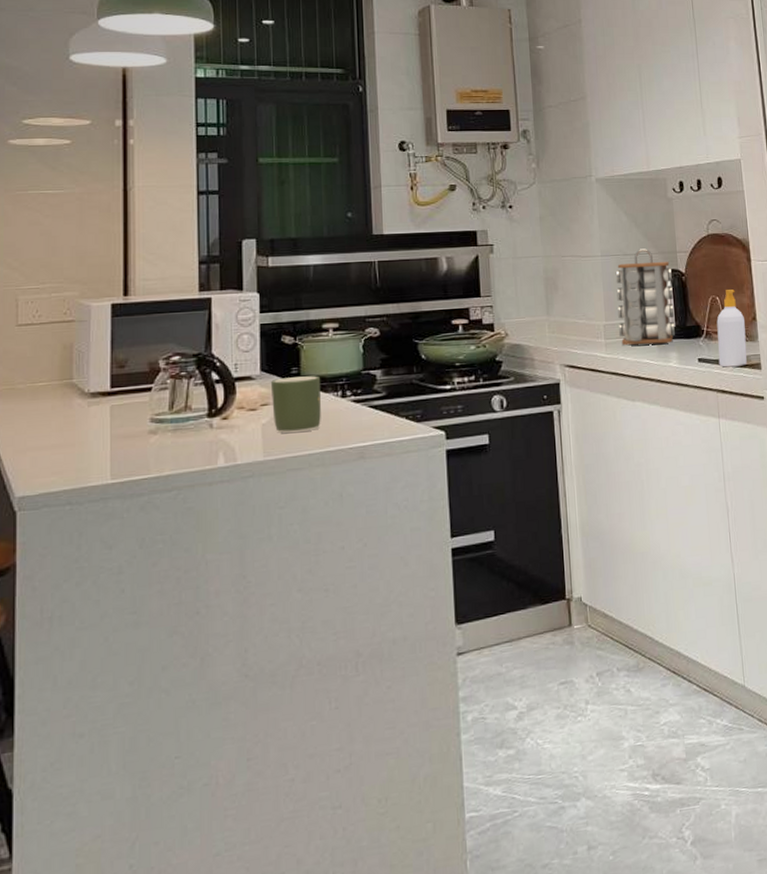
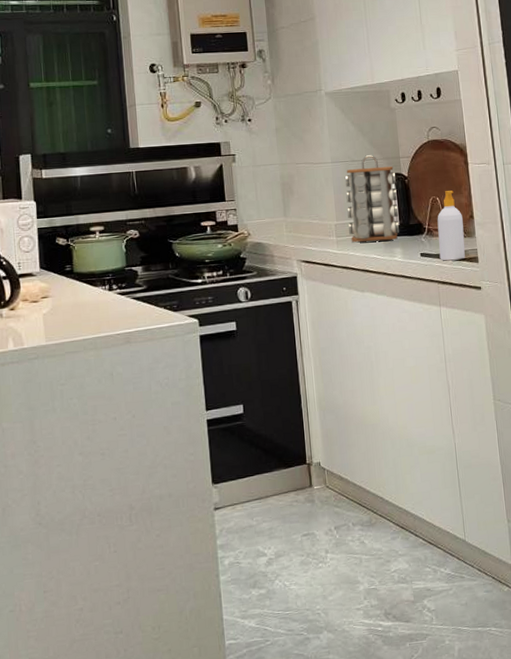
mug: present [271,376,321,434] -> none [49,272,93,322]

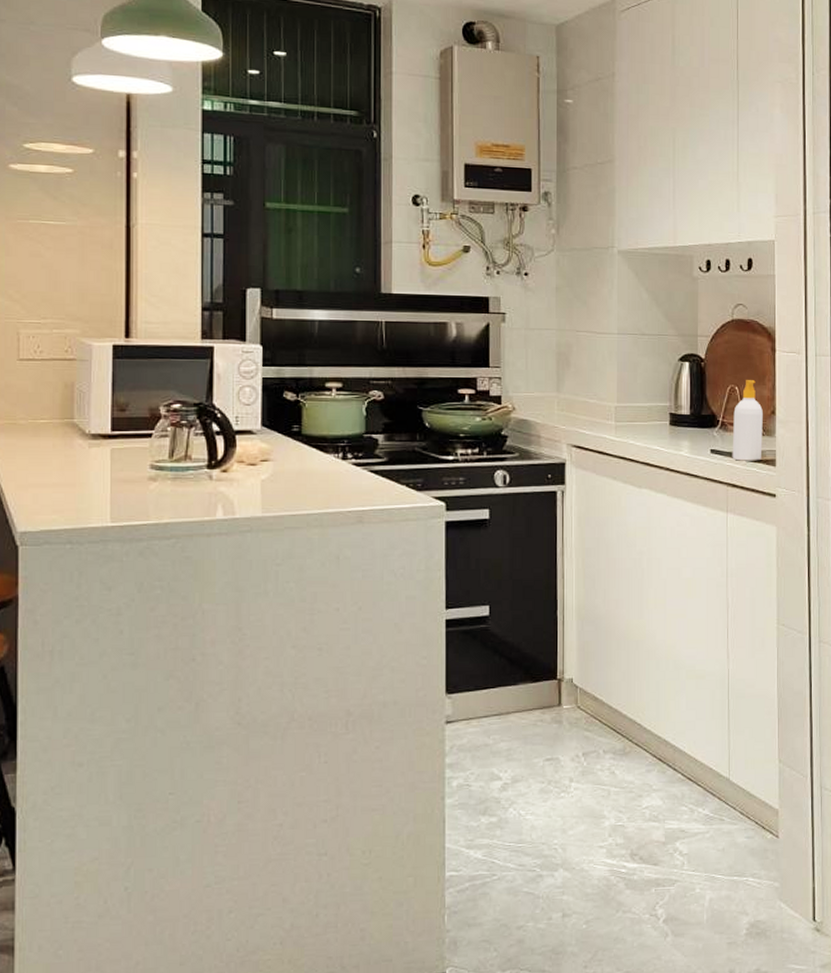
spice rack: present [345,155,399,243] -> none [631,329,692,432]

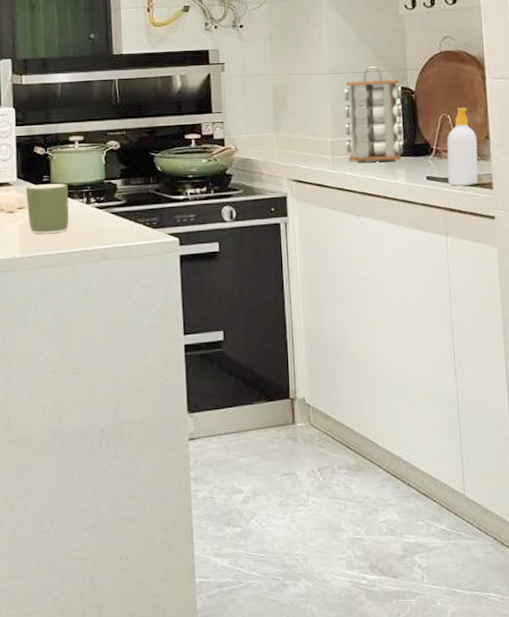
mug: none [272,435,322,492] -> present [26,183,69,234]
spice rack: none [631,329,692,432] -> present [344,66,403,163]

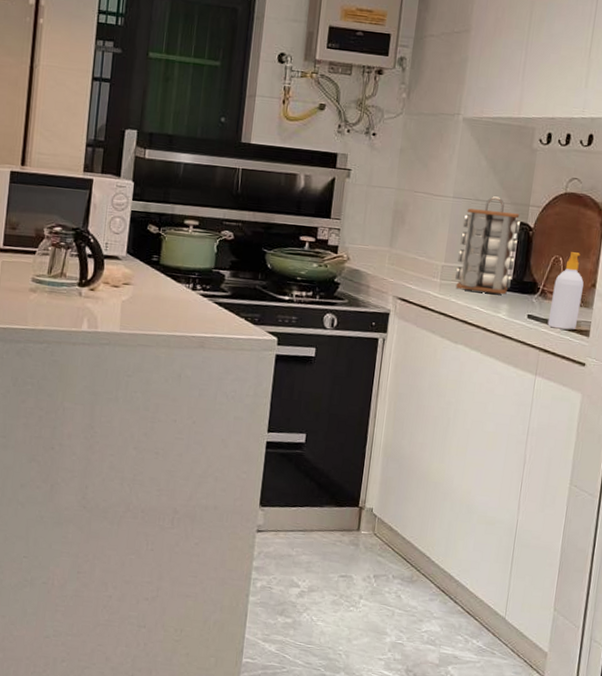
mug: present [26,183,69,234] -> none [132,262,177,315]

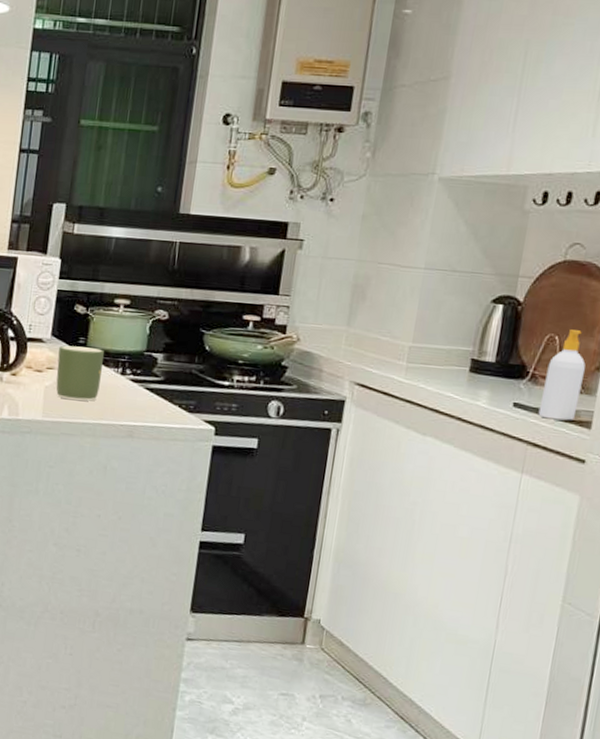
mug: none [132,262,177,315] -> present [56,345,105,401]
spice rack: present [455,196,521,295] -> none [425,266,507,380]

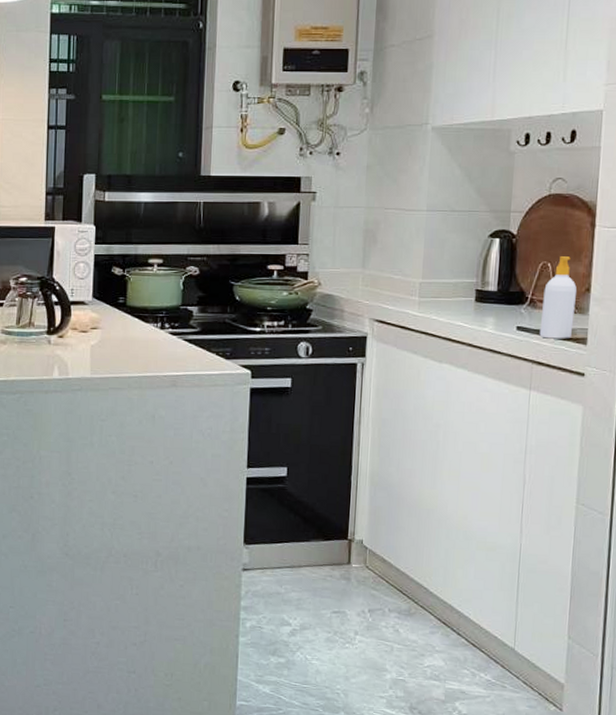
mug: present [56,345,105,401] -> none [100,306,144,357]

